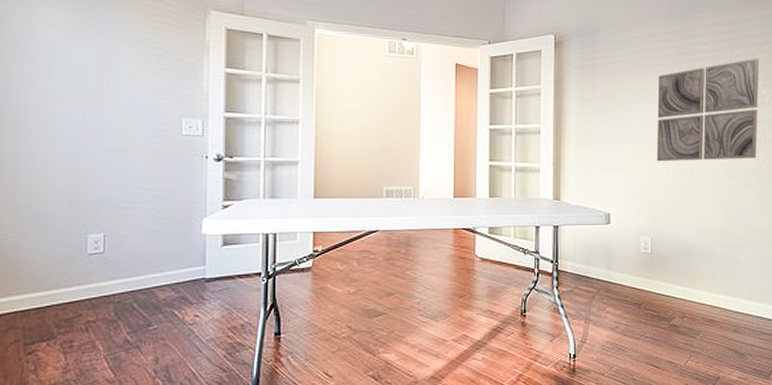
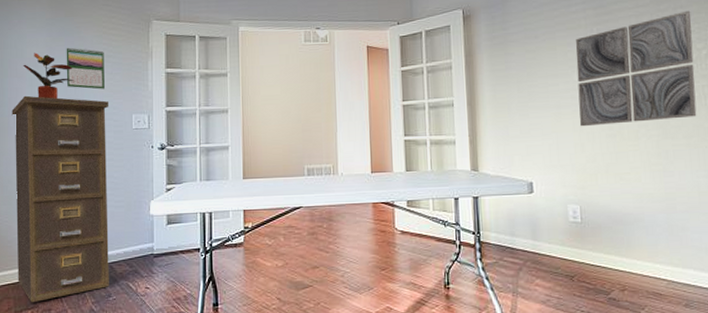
filing cabinet: none [21,85,153,334] -> present [12,95,110,303]
potted plant: none [38,34,108,93] -> present [23,53,74,99]
calendar: none [96,32,147,86] -> present [66,47,104,90]

